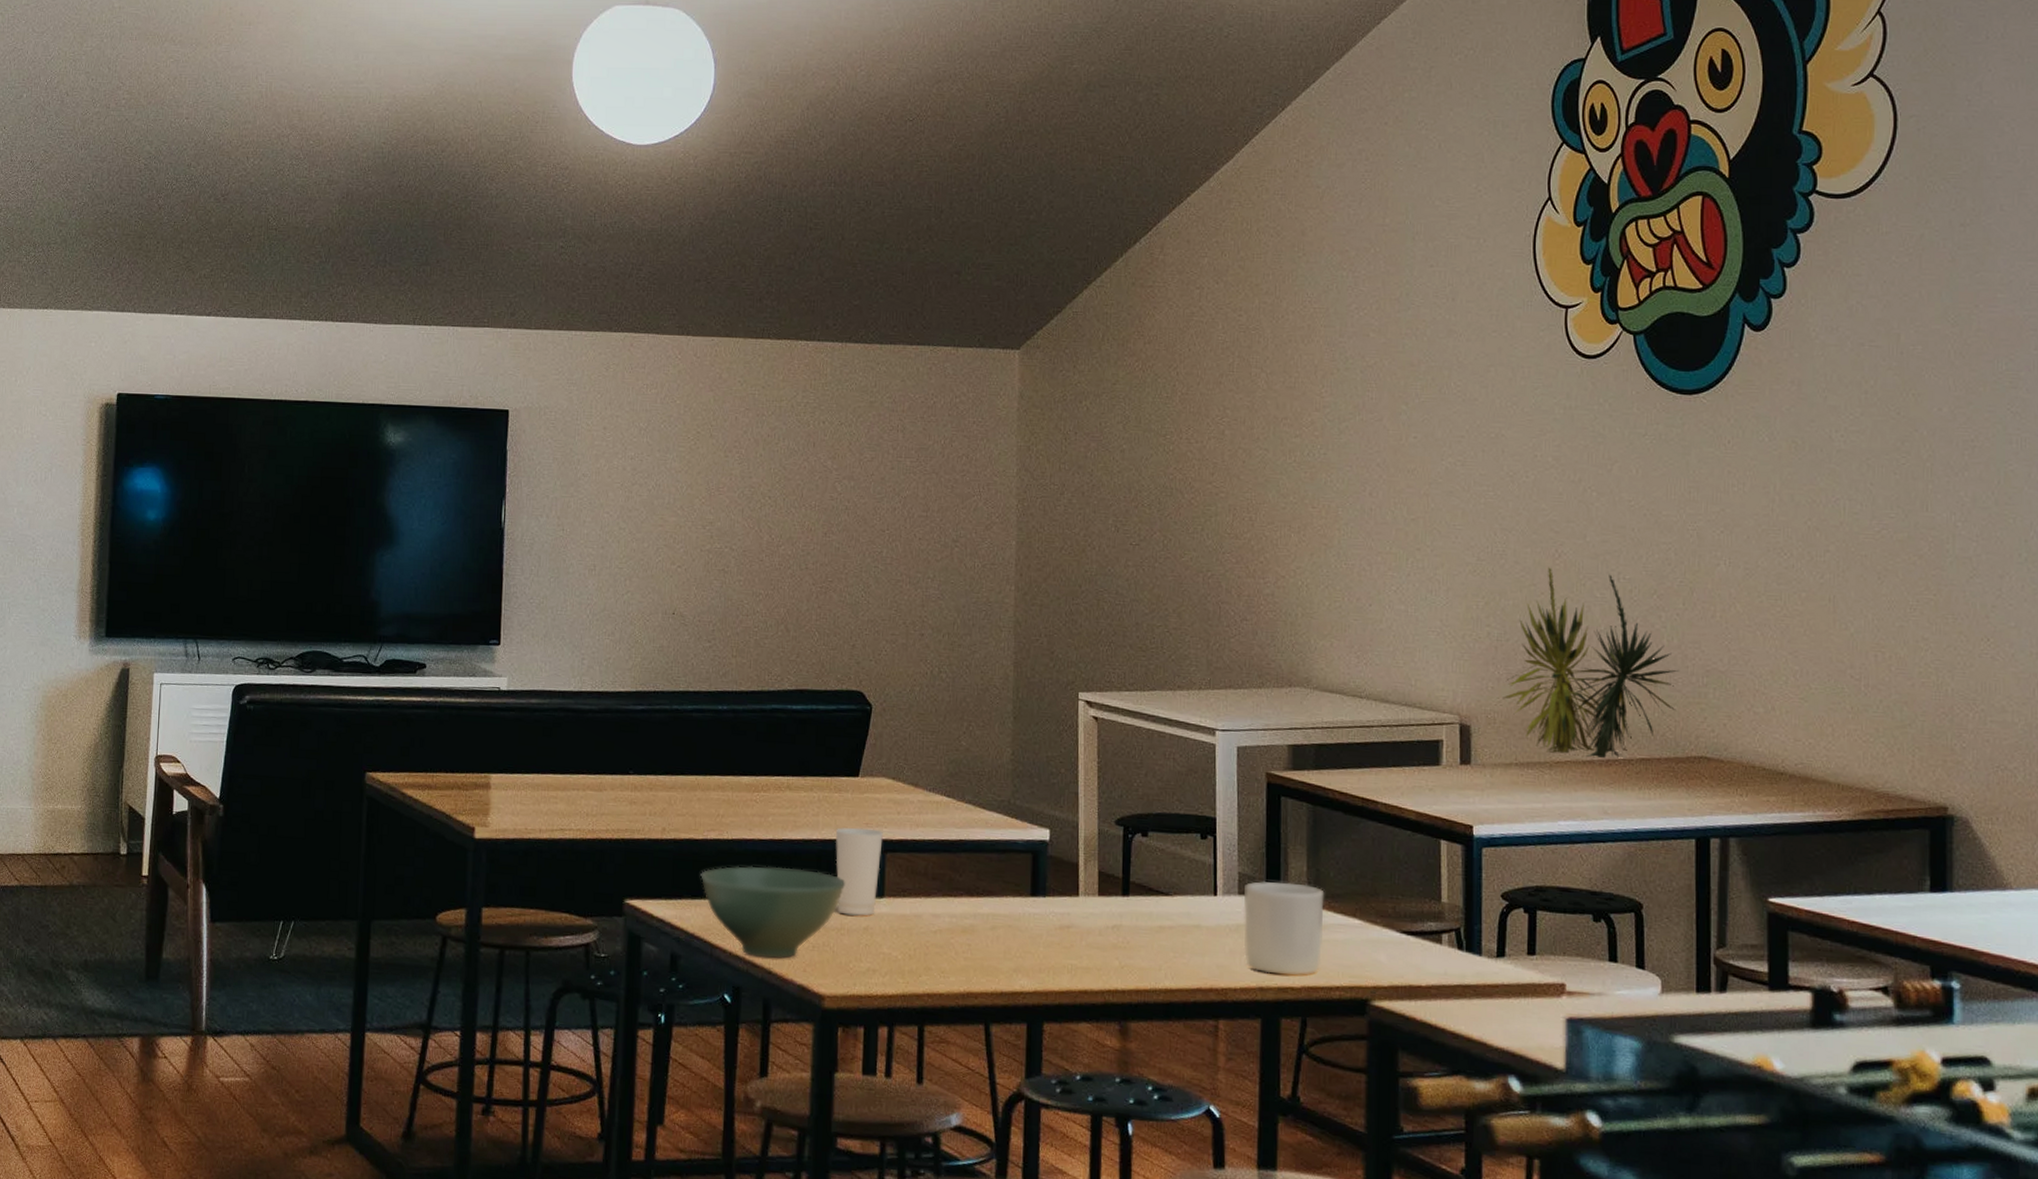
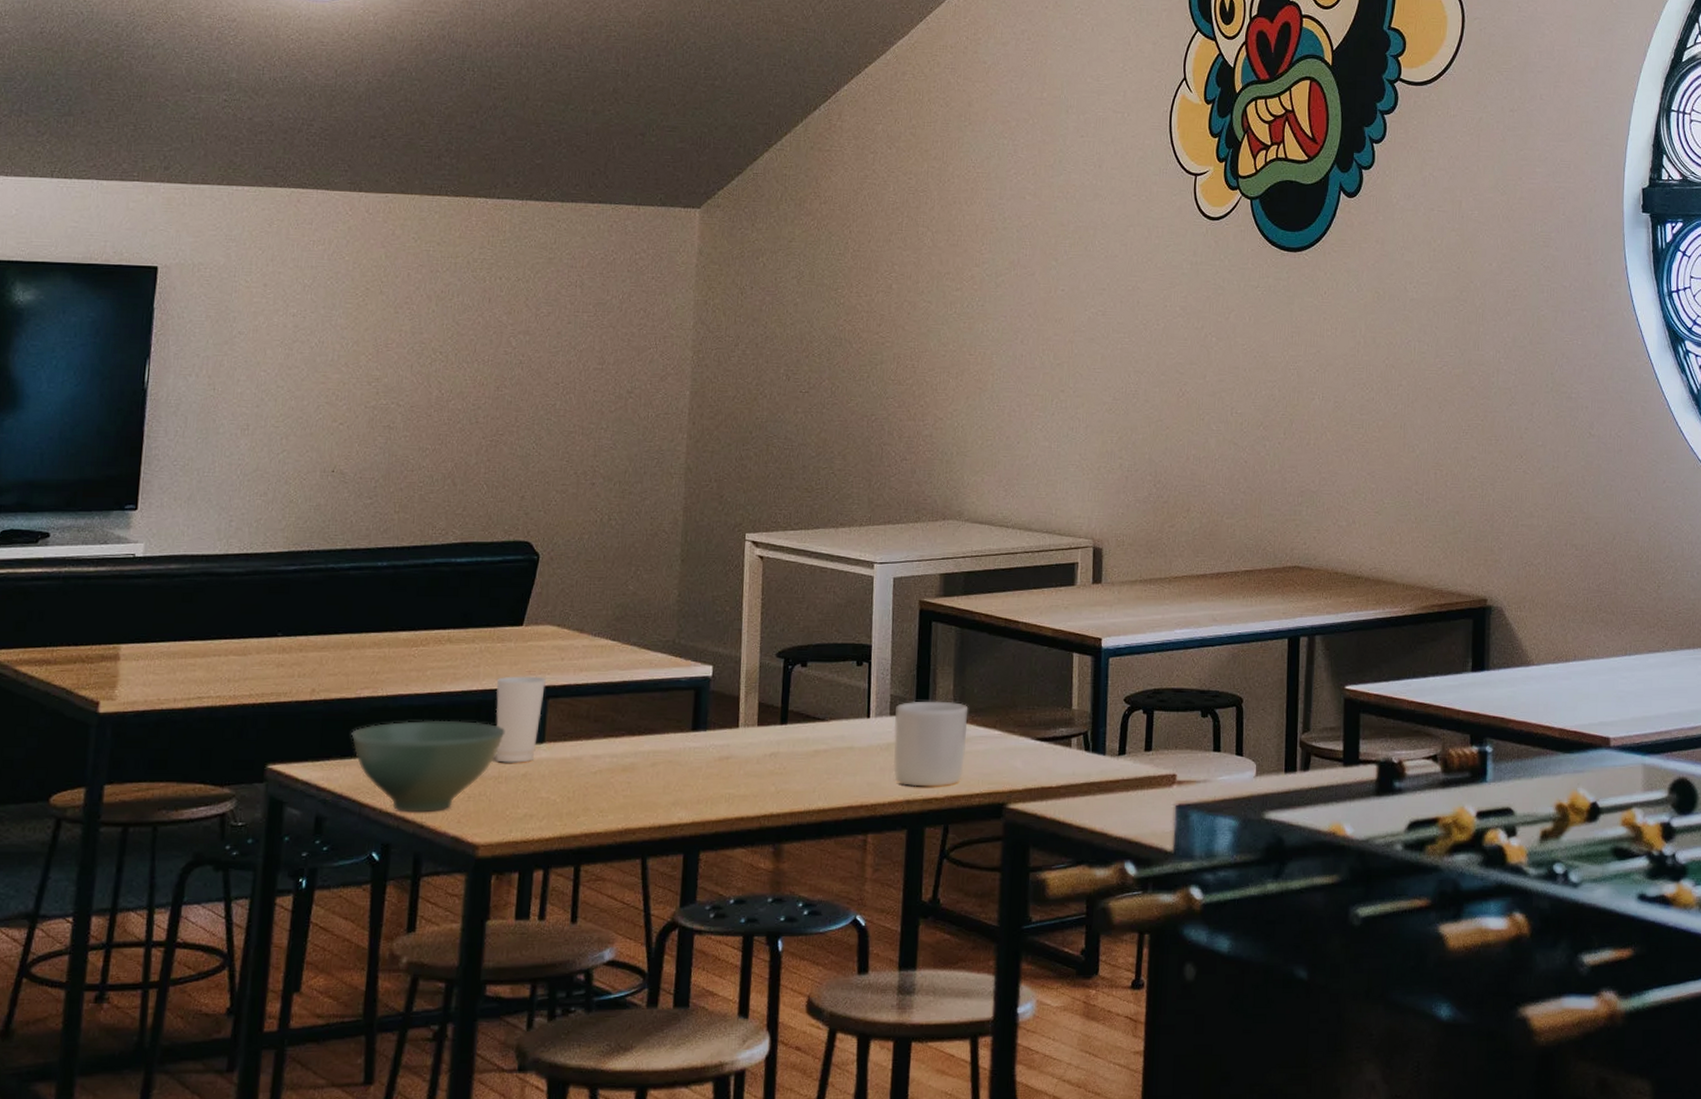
plant: present [1502,567,1678,759] -> none [1131,404,1278,573]

